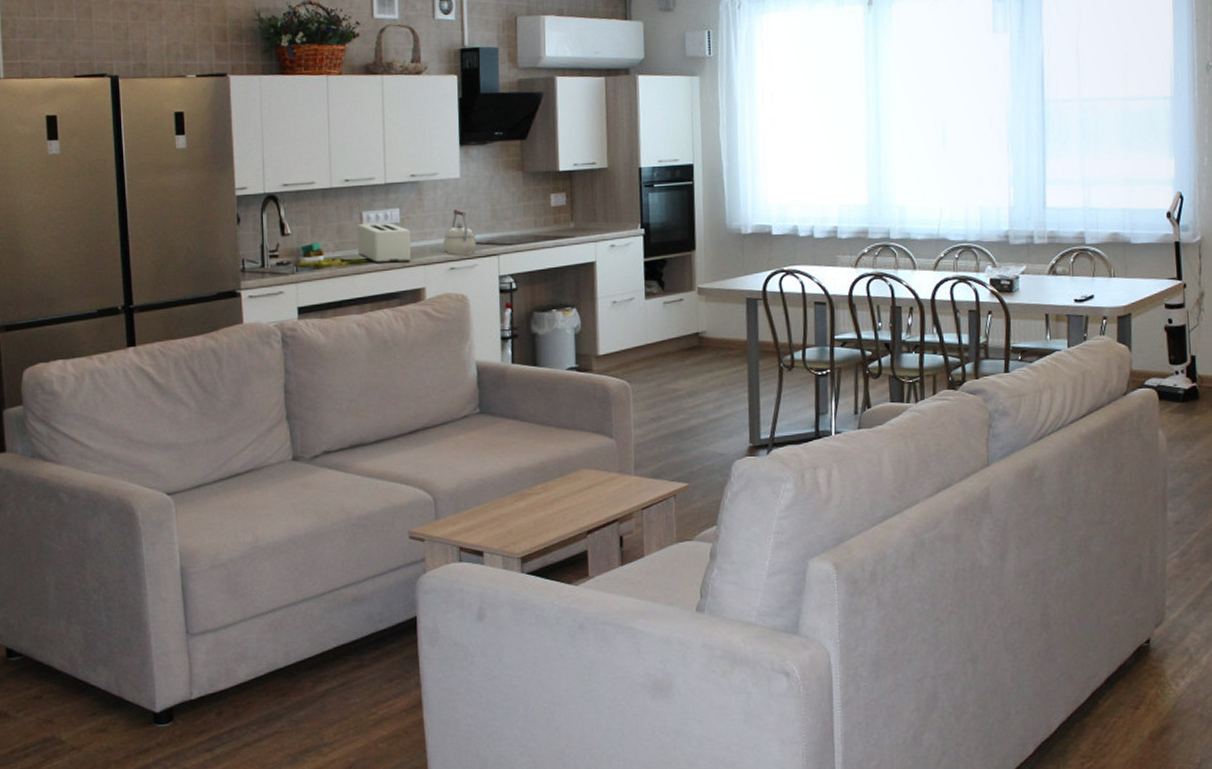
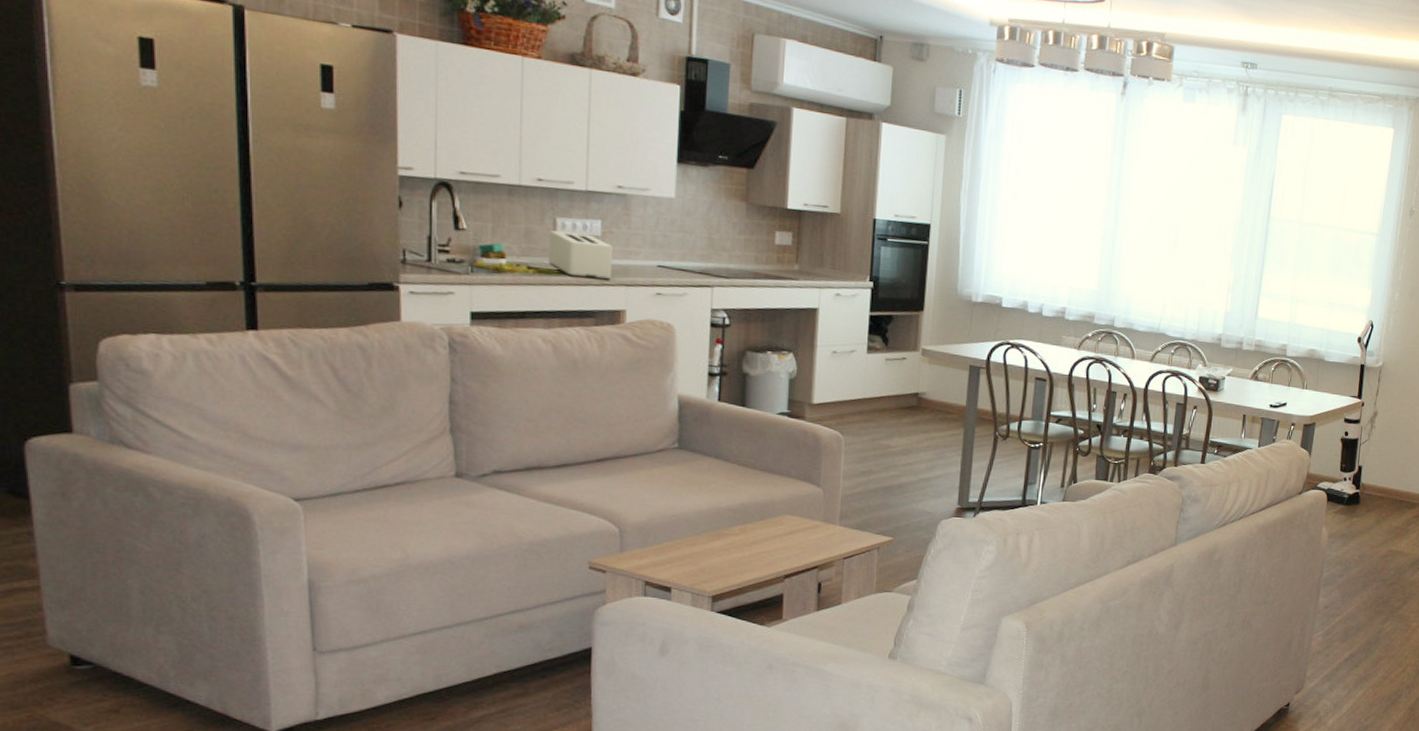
kettle: present [442,208,477,256] -> none [649,230,689,283]

